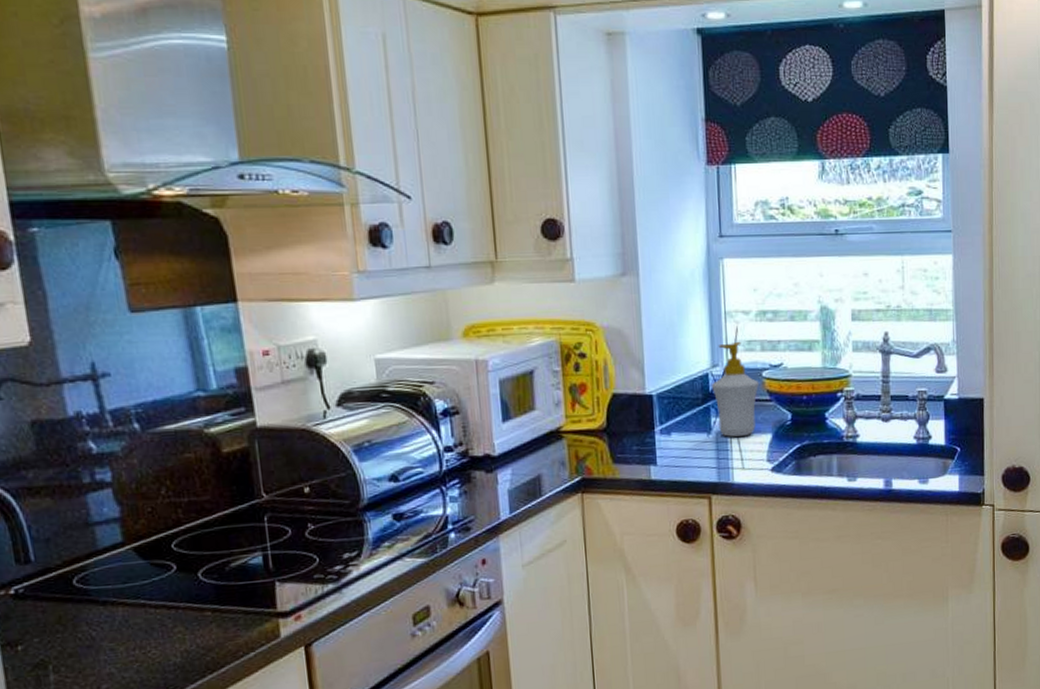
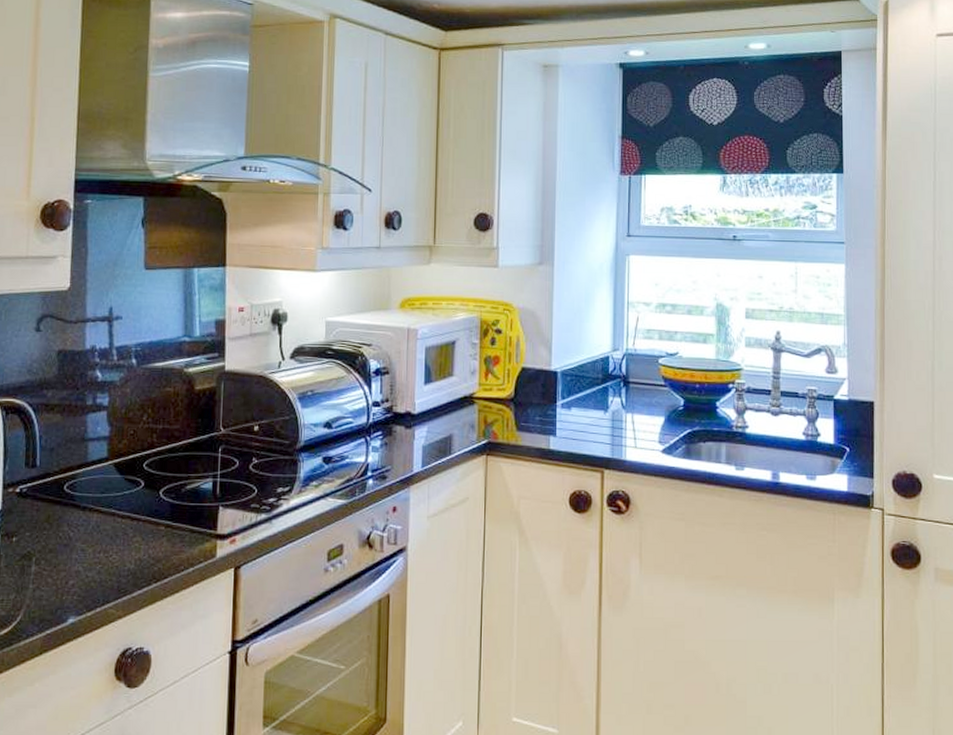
soap bottle: present [711,341,759,437] -> none [610,329,655,417]

